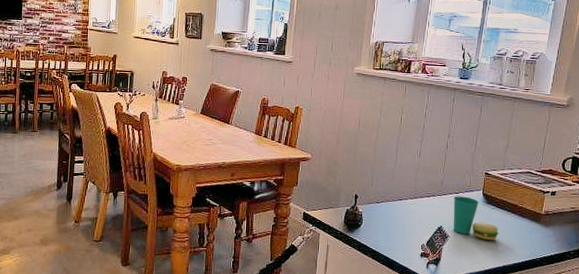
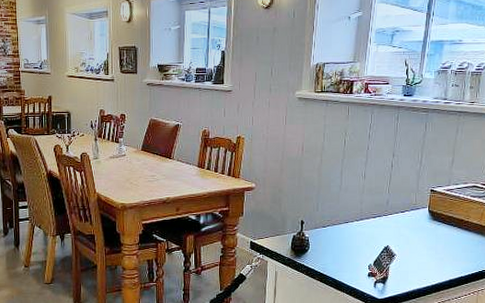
cup: present [453,196,499,241] -> none [399,215,445,256]

